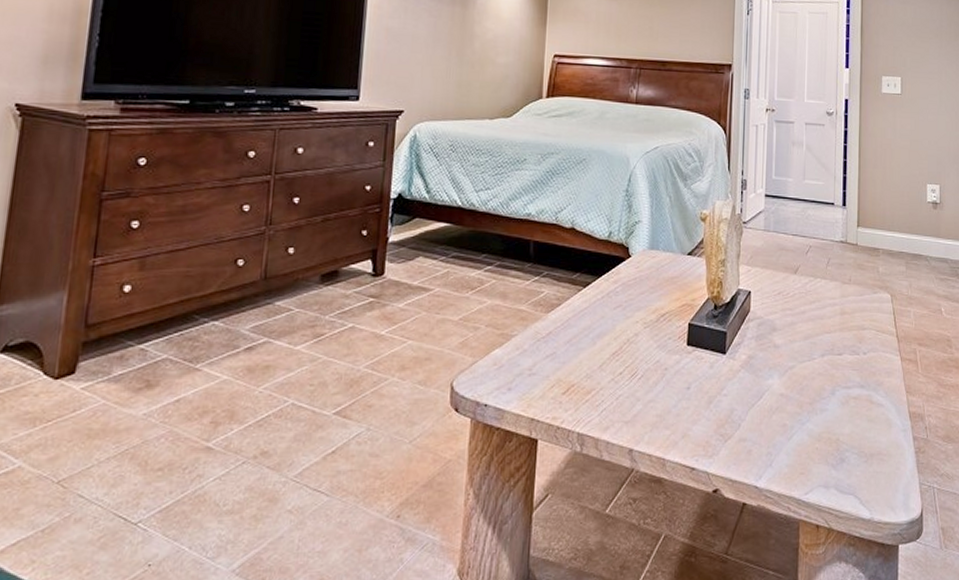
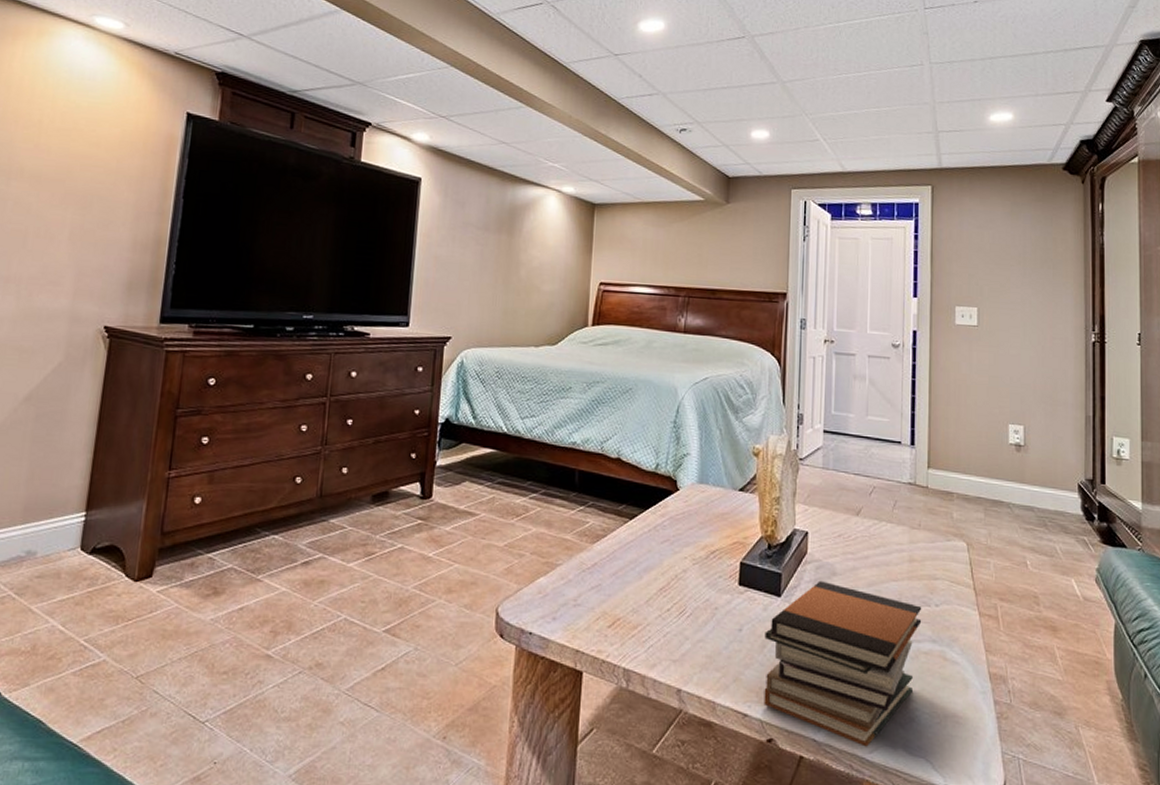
book stack: none [710,336,852,489] -> present [763,580,922,747]

